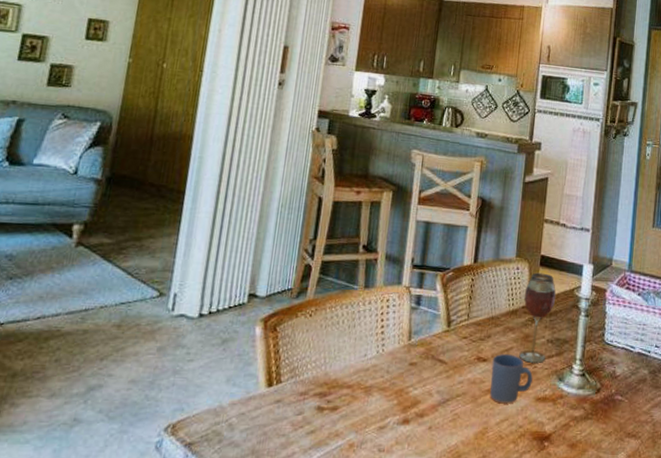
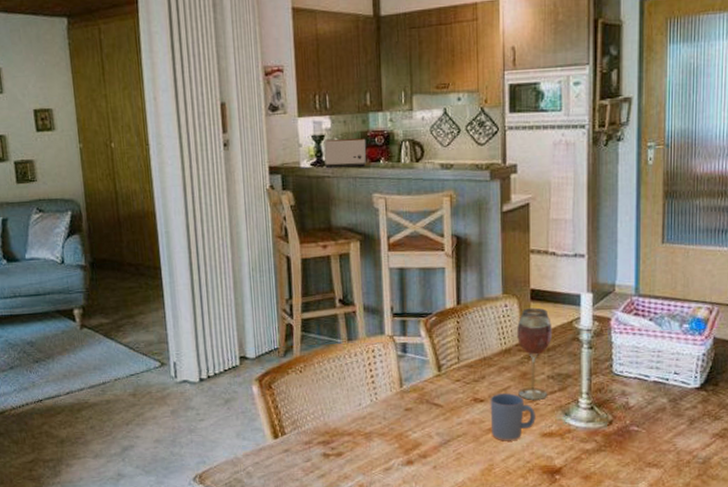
toaster: none [372,94,415,126] -> present [324,138,368,169]

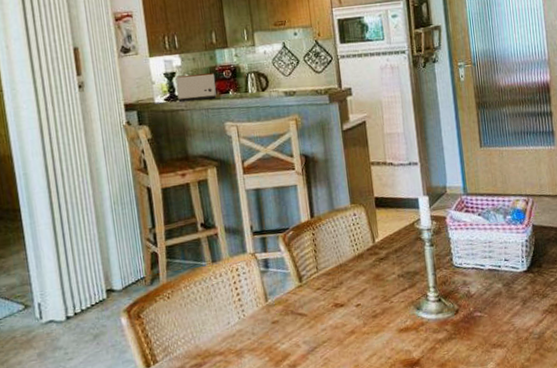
mug: present [490,393,536,441] -> none [349,295,392,342]
wineglass: present [516,307,553,400] -> none [366,213,399,300]

